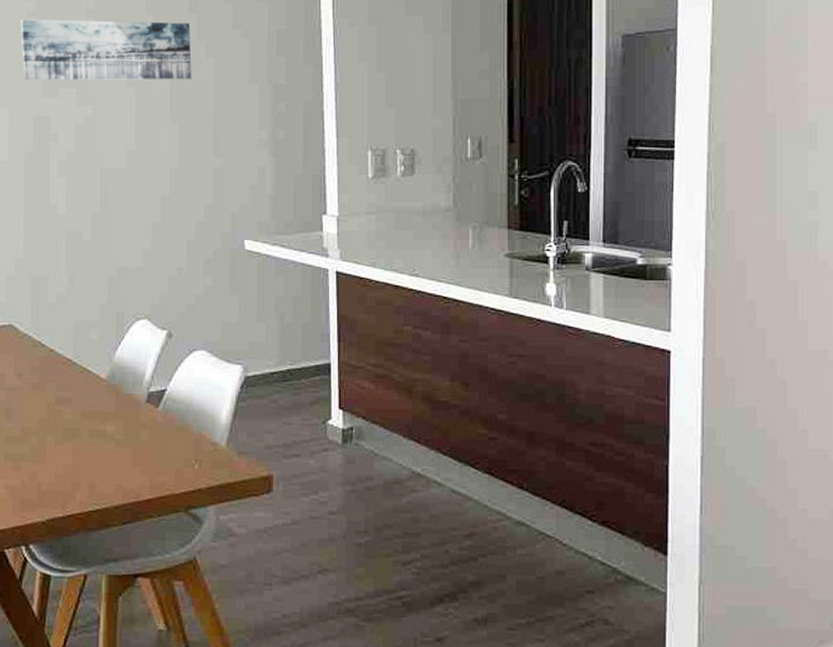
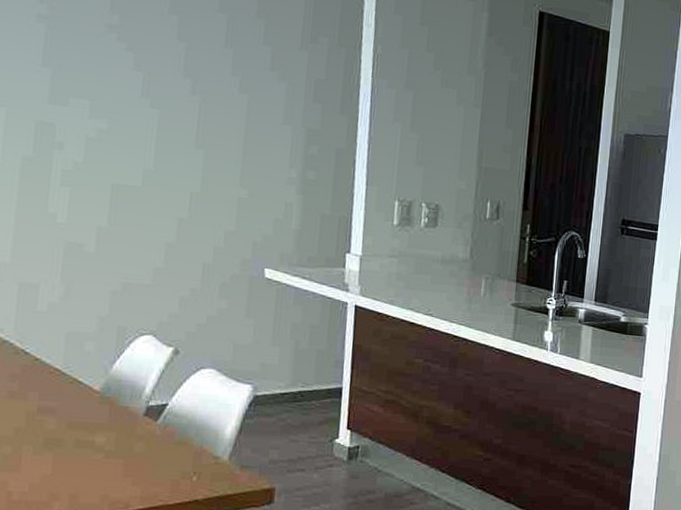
wall art: present [20,19,192,81] -> none [26,20,225,111]

